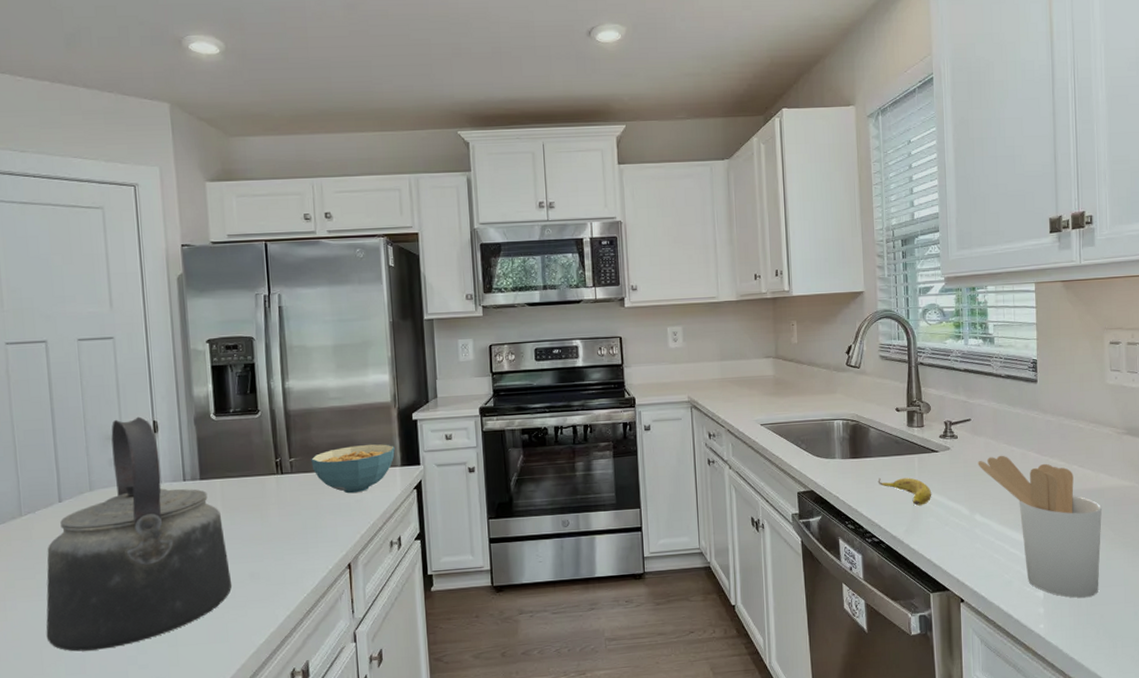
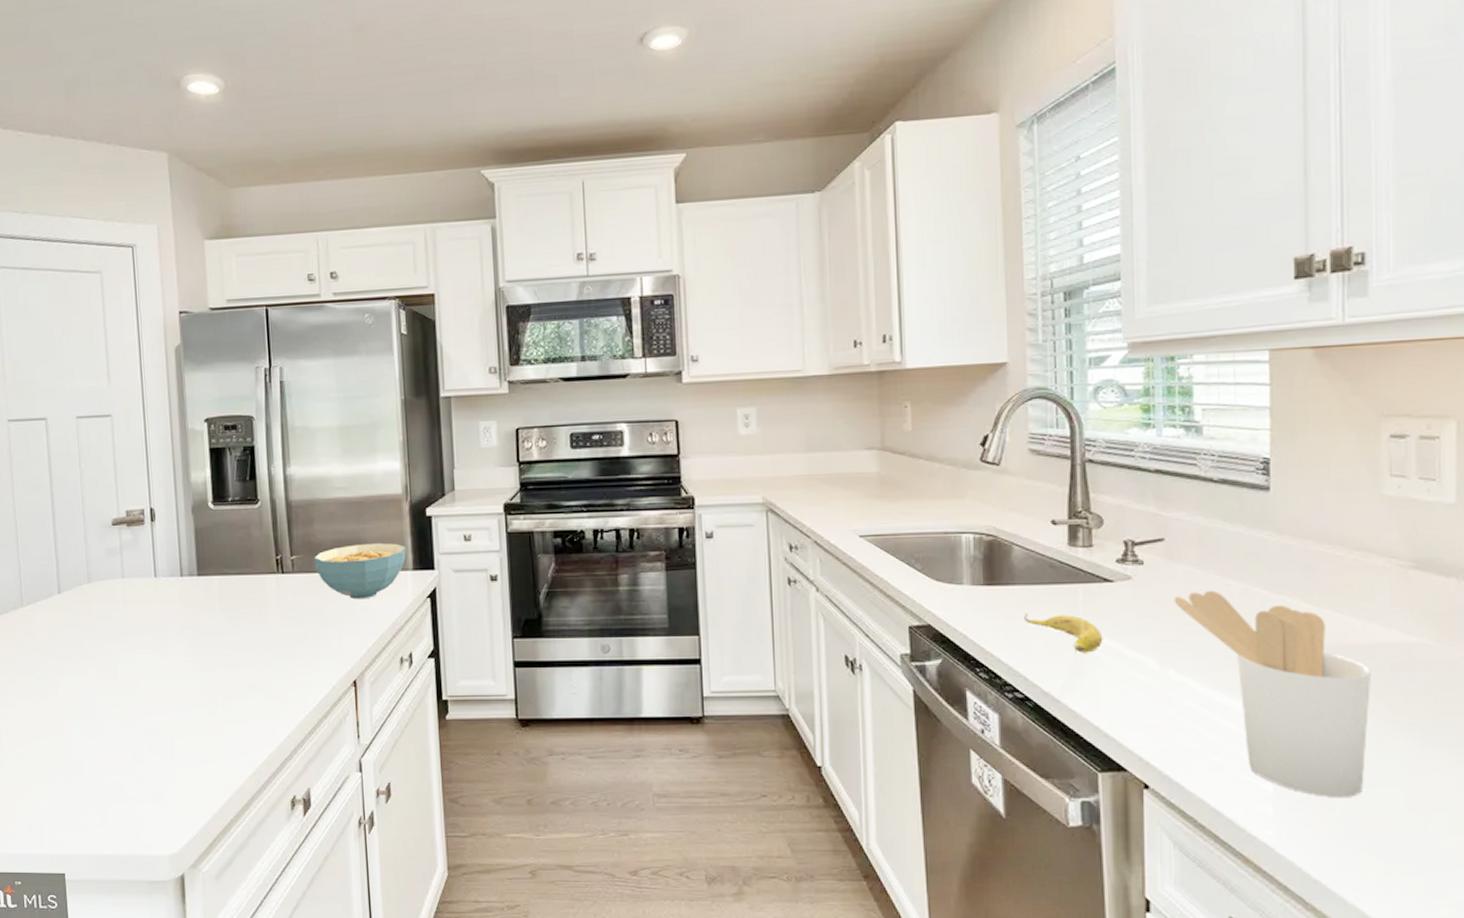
kettle: present [46,416,233,652] -> none [46,503,230,756]

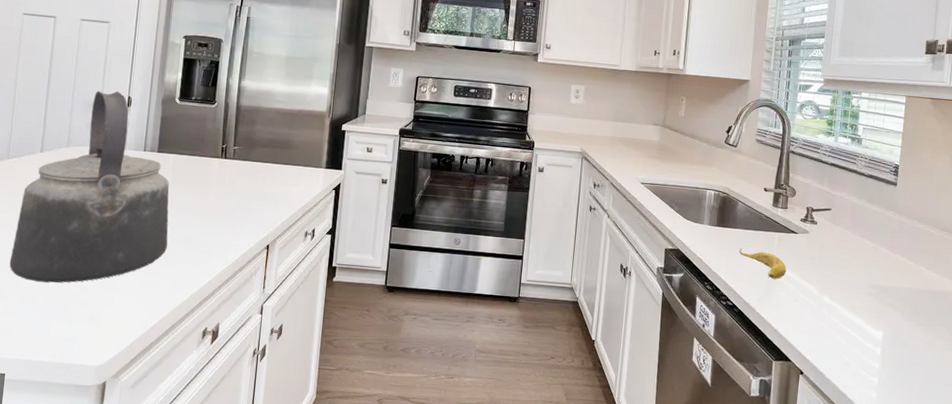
kettle: none [46,503,230,756] -> present [9,90,169,283]
cereal bowl: present [314,542,406,600] -> none [251,144,323,185]
utensil holder: present [1173,590,1371,799] -> none [832,246,943,391]

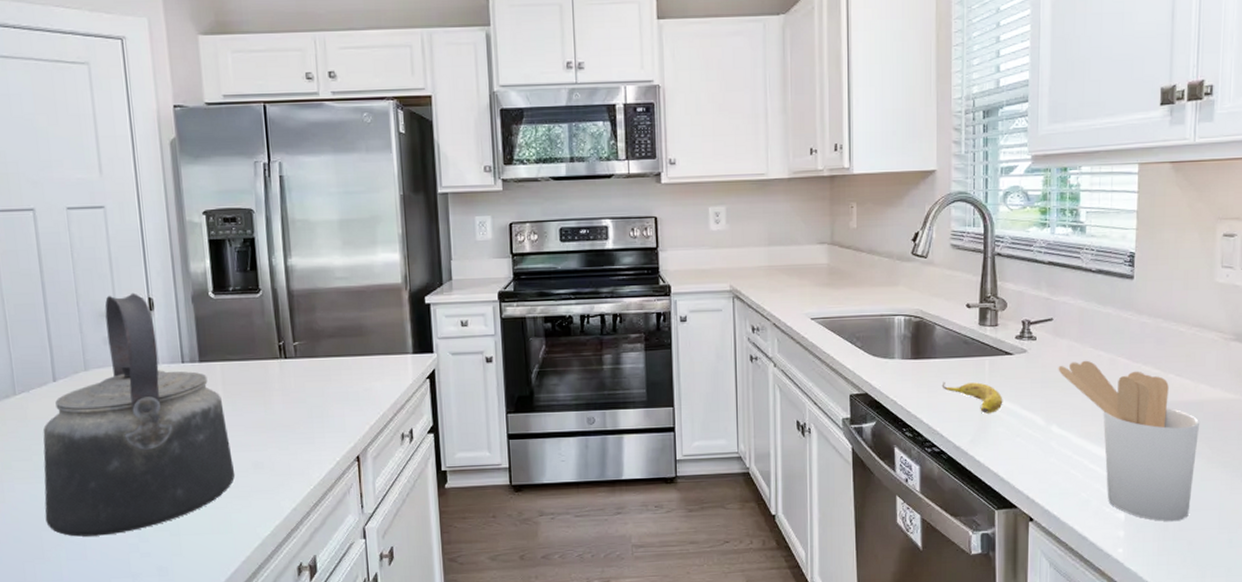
utensil holder: none [832,246,943,391] -> present [1058,360,1199,522]

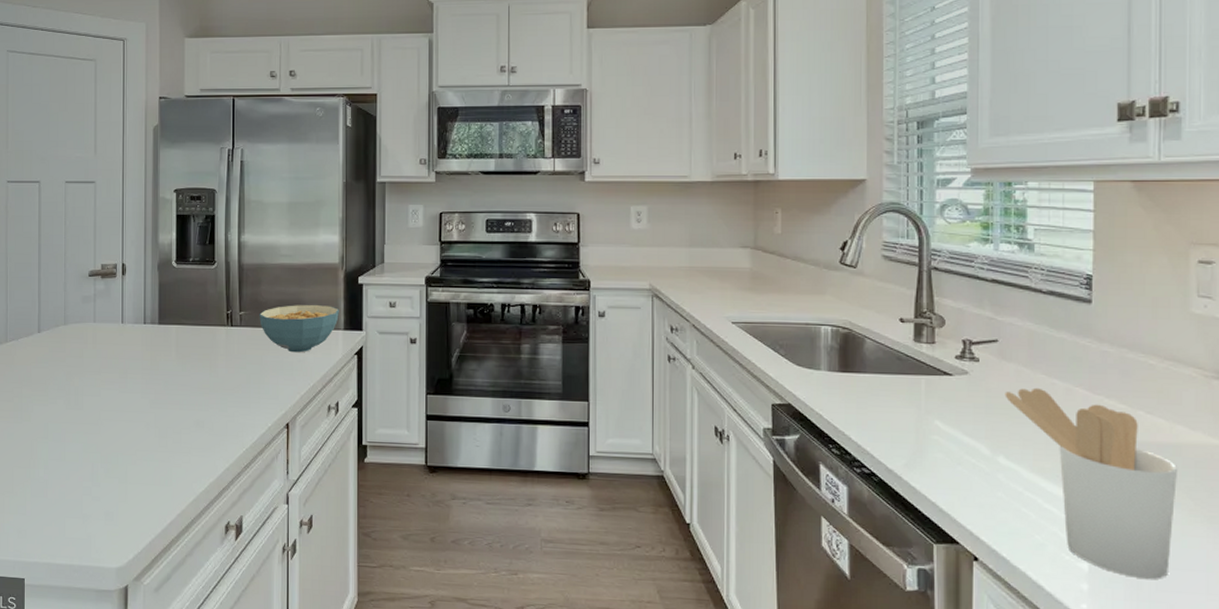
kettle: present [43,293,235,537] -> none [18,258,179,477]
cereal bowl: none [316,328,406,382] -> present [259,304,339,353]
banana: present [941,381,1003,414] -> none [872,398,942,437]

